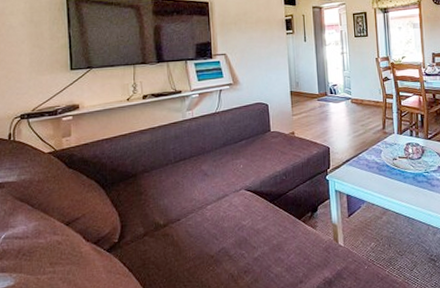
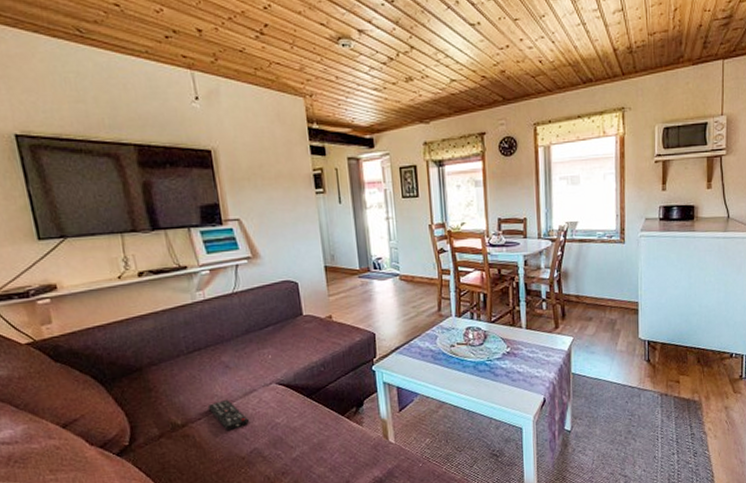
remote control: none [186,203,220,232] -> present [207,399,249,431]

